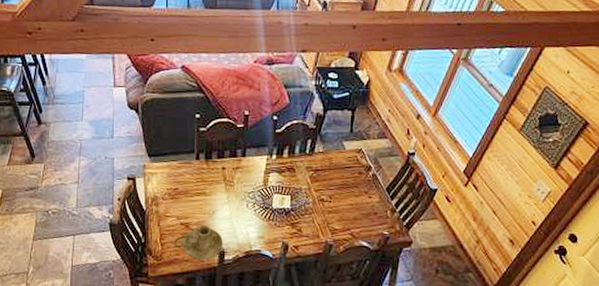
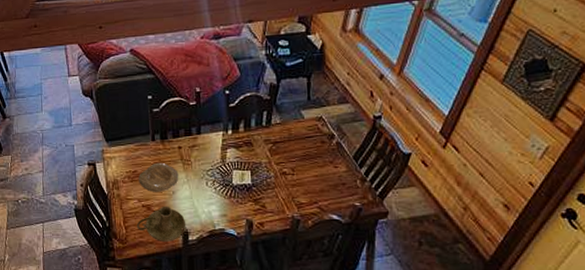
plate: none [179,181,220,211] -> present [138,162,179,192]

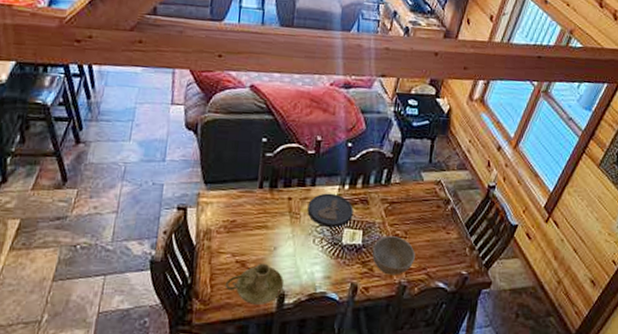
plate: present [138,162,179,192] -> none [236,213,284,247]
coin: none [197,139,239,170] -> present [307,193,354,227]
bowl: none [263,174,305,210] -> present [372,236,415,276]

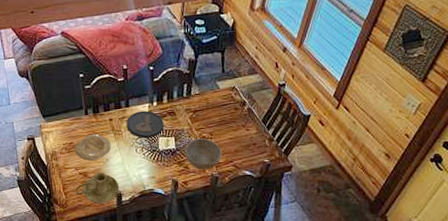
plate: none [236,213,284,247] -> present [74,133,111,161]

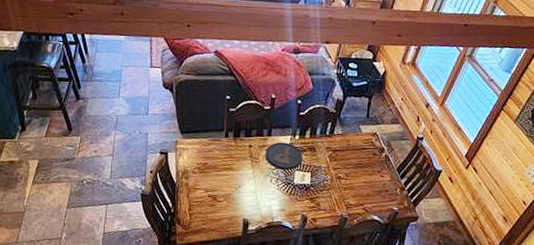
plate: present [74,133,111,161] -> none [208,157,247,185]
candle holder: present [75,172,120,204] -> none [200,197,248,230]
bowl: present [185,138,222,170] -> none [319,177,355,210]

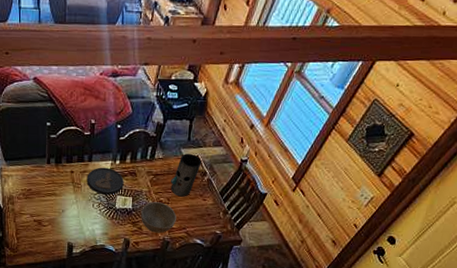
bowl: none [319,177,355,210] -> present [141,202,177,233]
vase: none [349,130,380,173] -> present [170,154,202,197]

